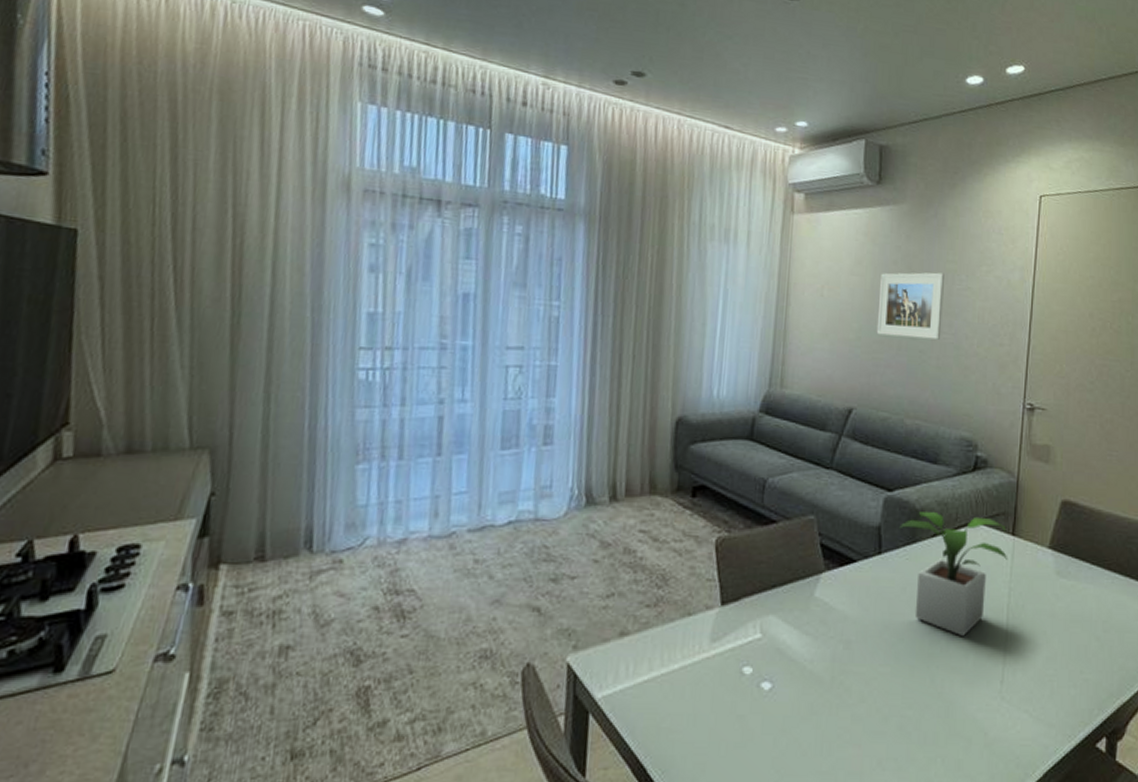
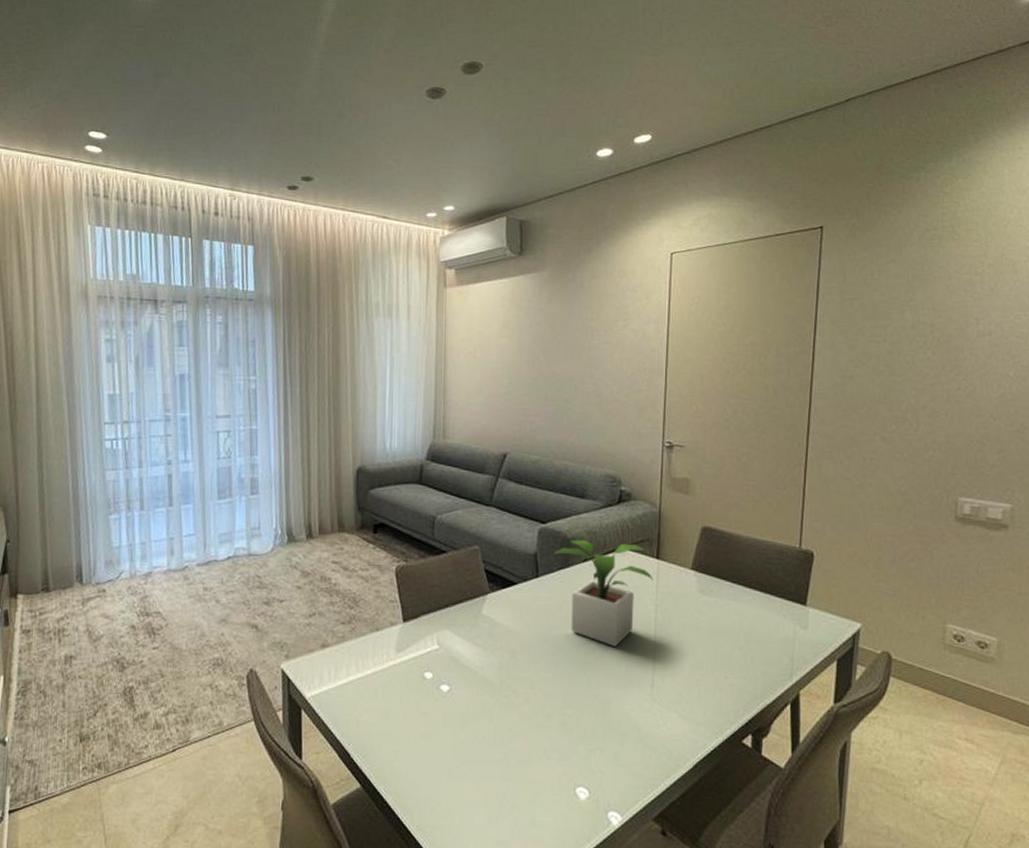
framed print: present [876,272,944,340] -> none [525,330,584,389]

